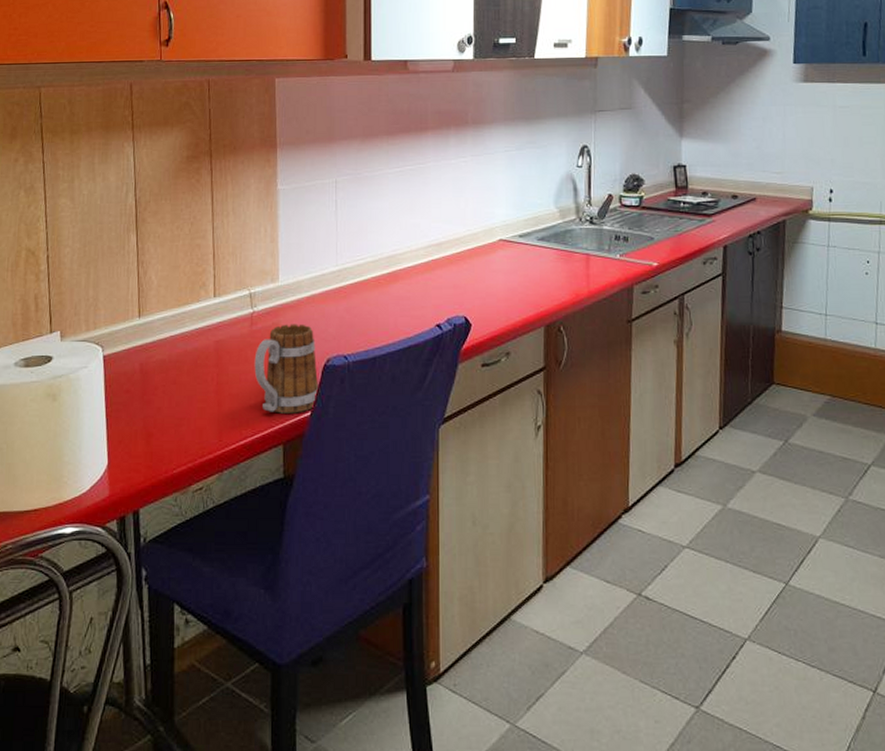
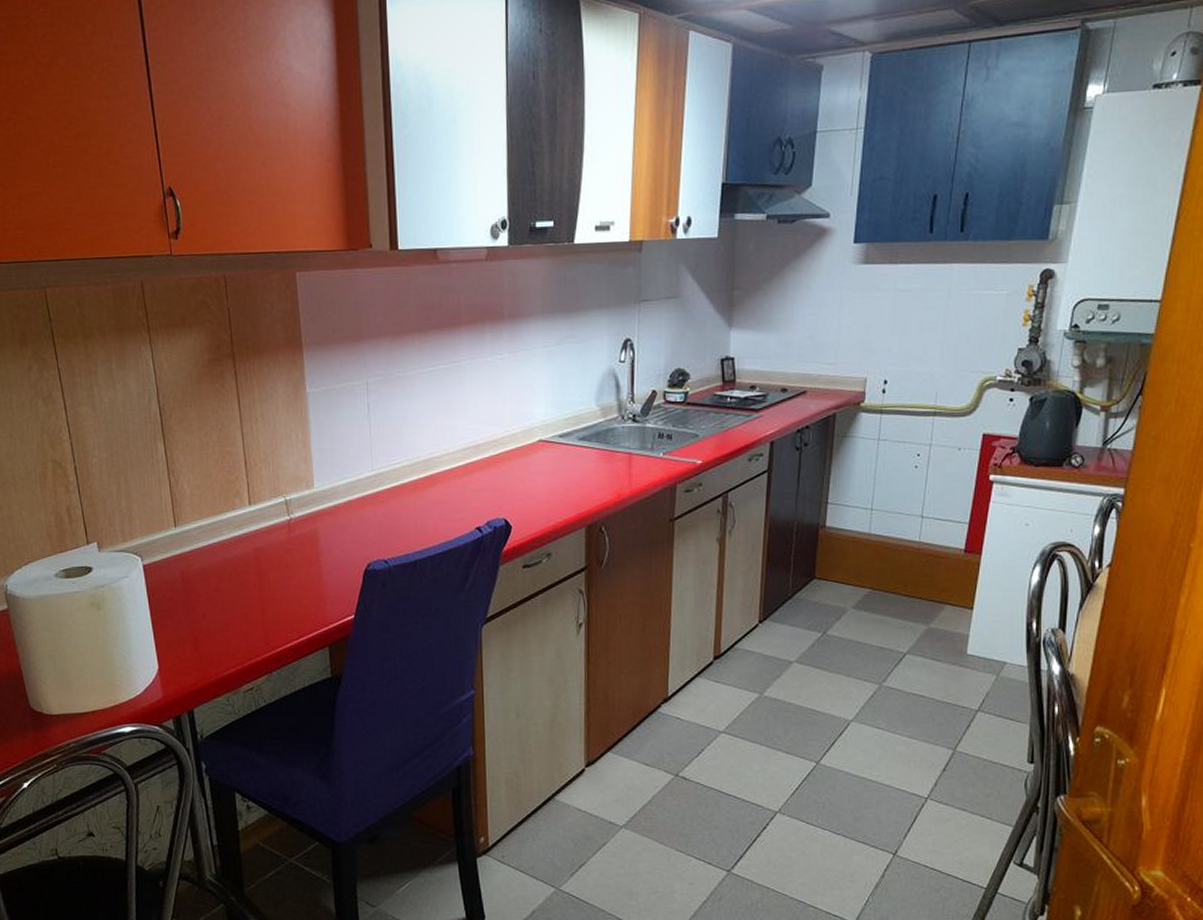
mug: present [254,324,319,414] -> none [294,529,361,617]

